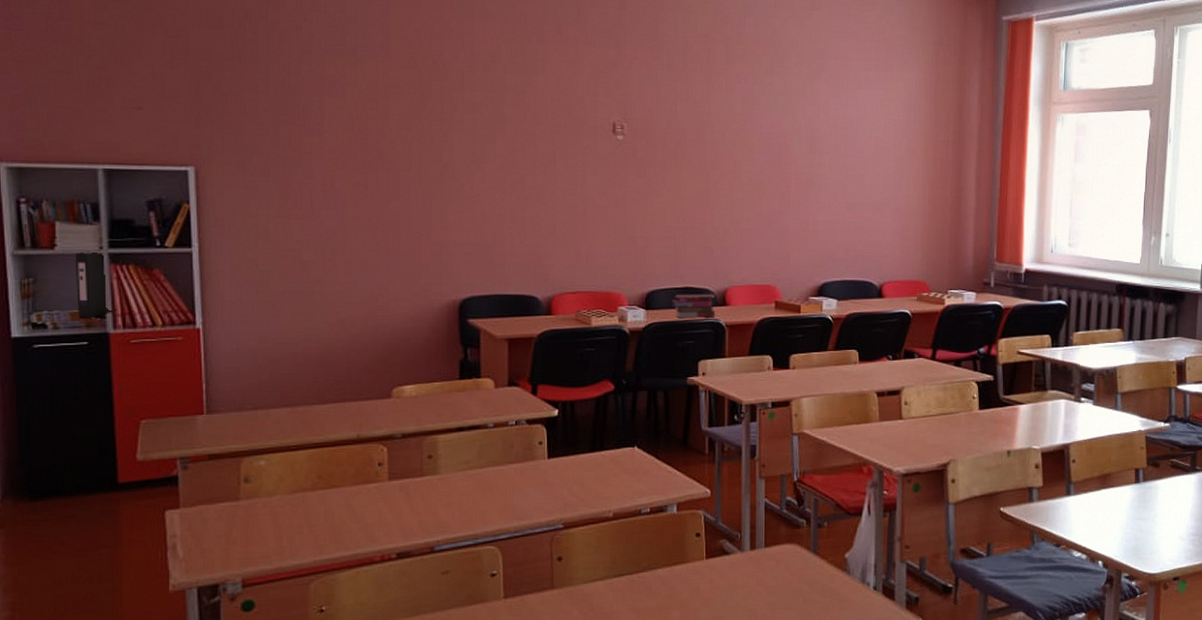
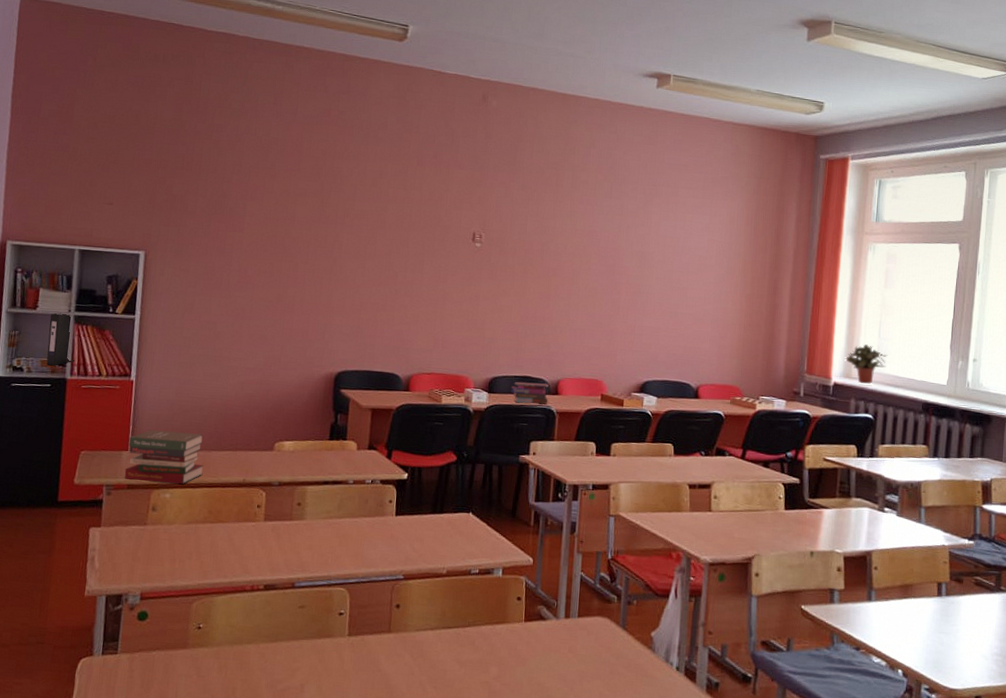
books: none [202,386,305,449] -> present [124,429,204,485]
potted plant: none [1037,226,1080,269] -> present [846,344,888,385]

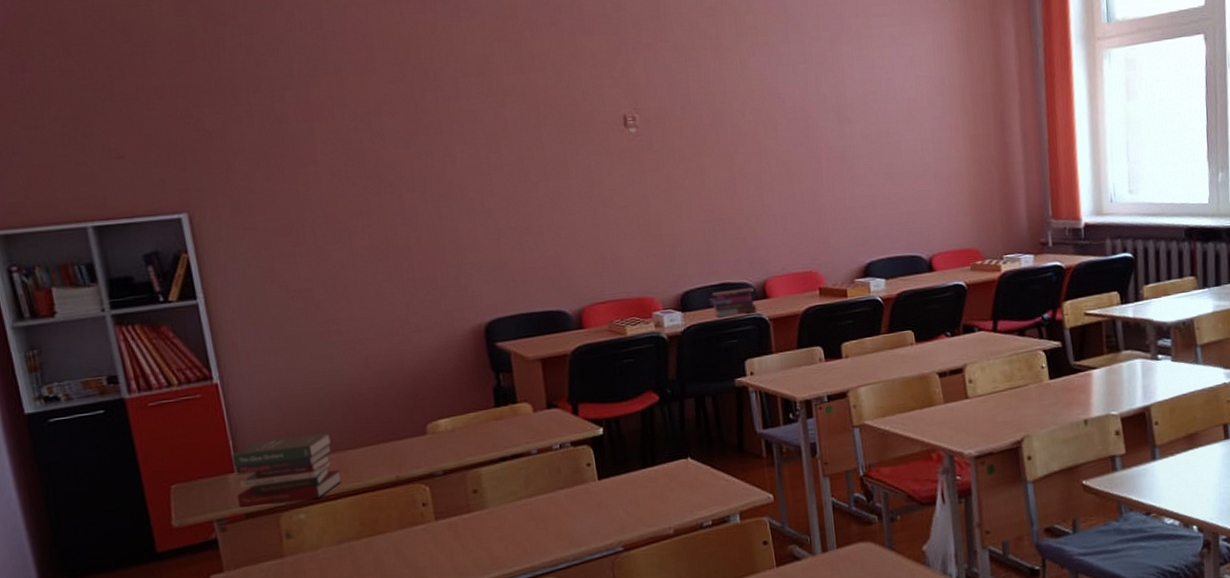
binder: present [46,312,78,366] -> none [76,312,129,387]
potted plant: present [846,344,888,385] -> none [1094,172,1140,220]

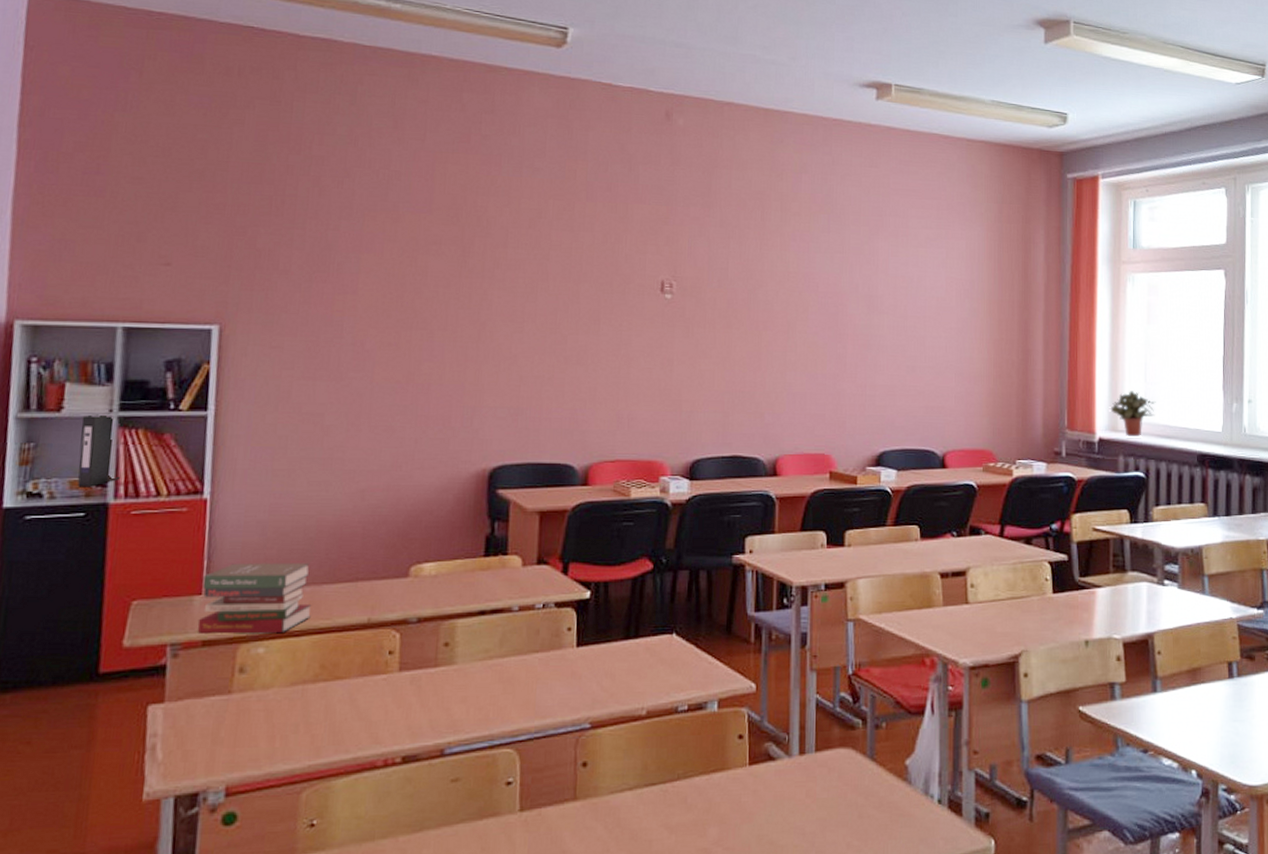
binder: none [76,312,129,387] -> present [77,413,124,487]
books: present [709,287,758,318] -> none [718,463,765,490]
potted plant: none [1094,172,1140,220] -> present [1110,391,1156,438]

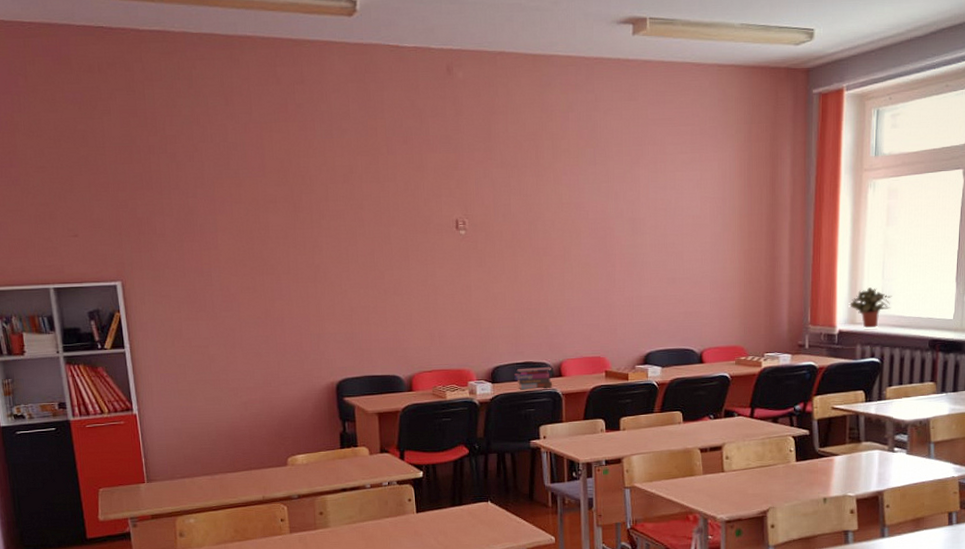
binder: present [77,413,124,487] -> none [39,354,74,410]
books: present [197,563,312,634] -> none [144,458,223,510]
books: none [718,463,765,490] -> present [514,367,553,390]

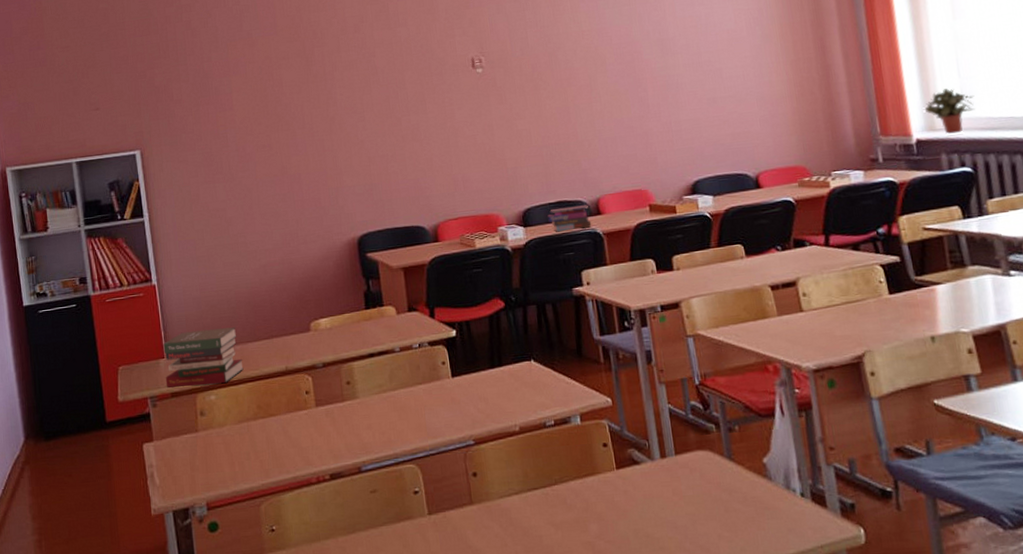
books: none [144,458,223,510] -> present [163,327,244,388]

